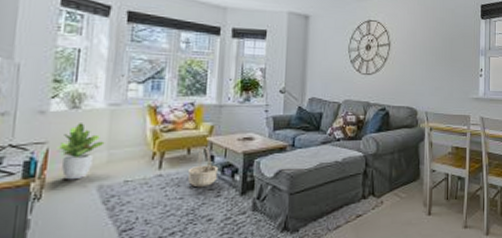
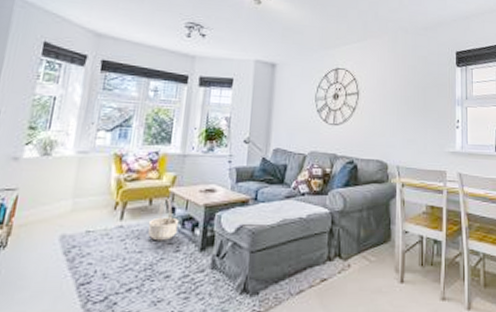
potted plant: present [57,123,105,180] -> none [25,170,71,228]

